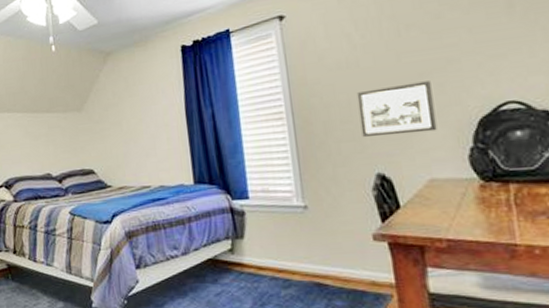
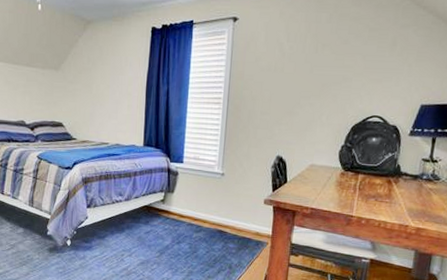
picture frame: present [356,81,437,138] -> none [273,91,329,130]

